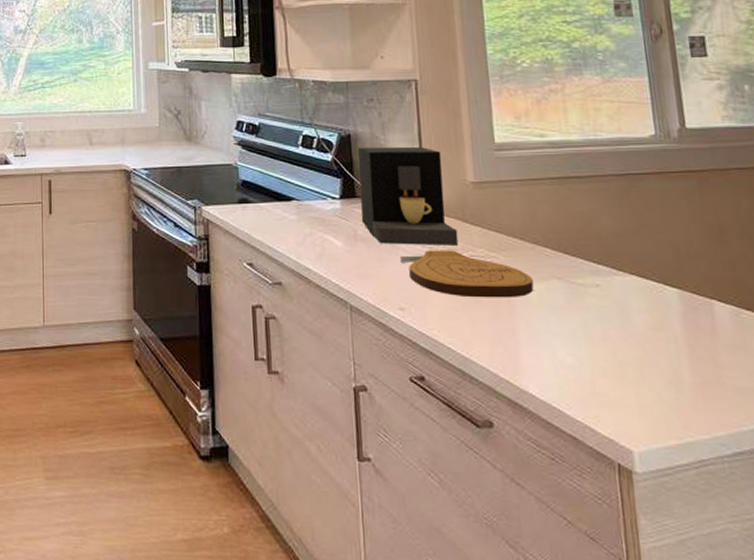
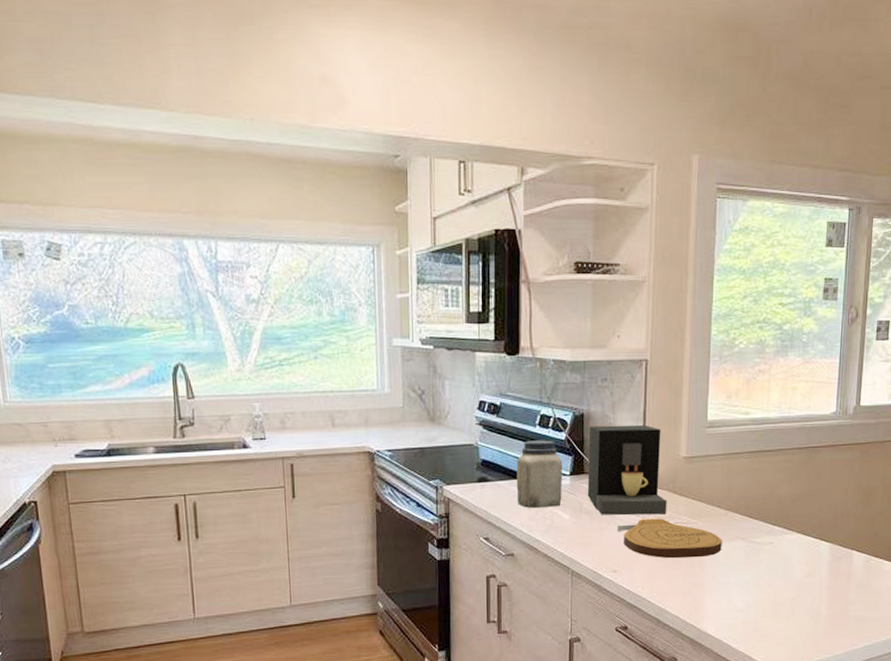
jar: none [279,161,333,234] -> present [516,440,563,509]

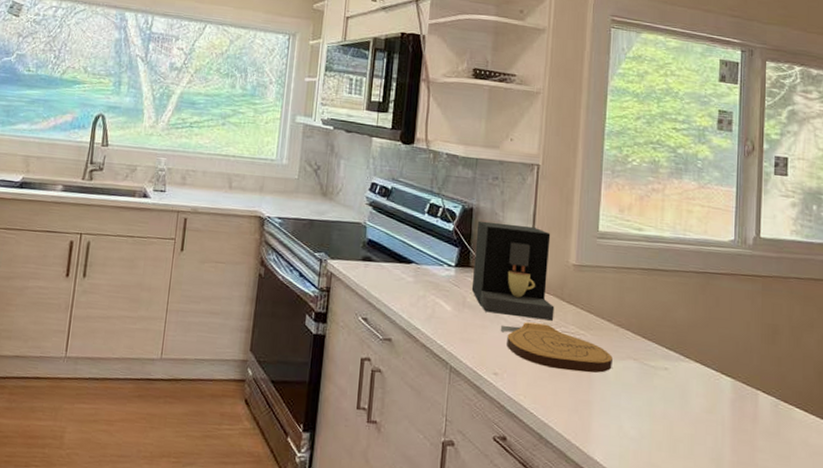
jar: present [516,440,563,509] -> none [399,226,449,297]

